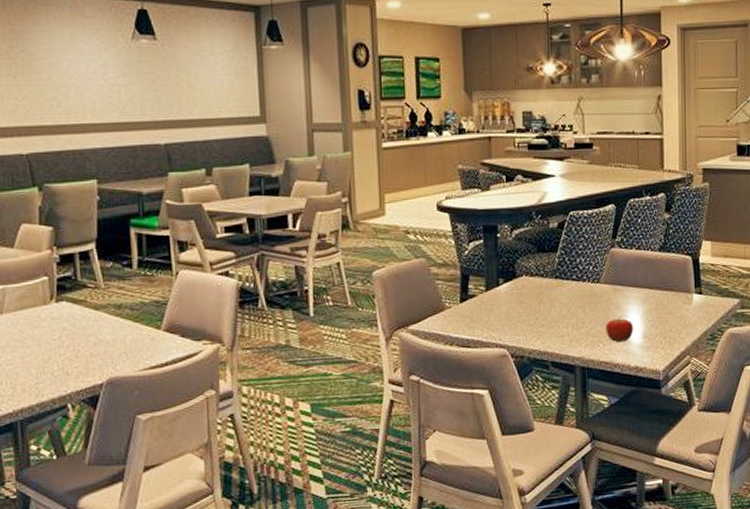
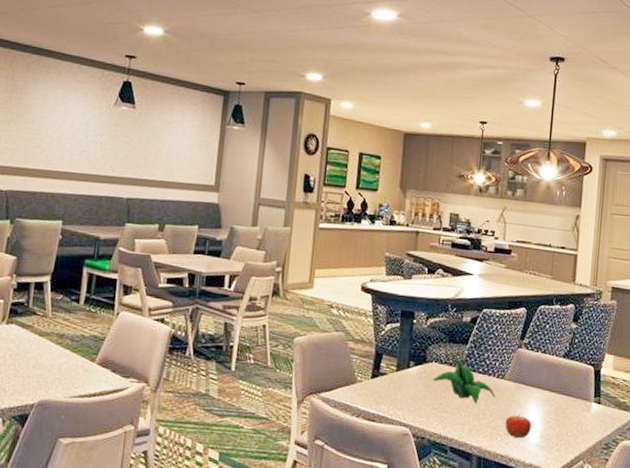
succulent plant: none [526,265,593,313] -> present [433,355,496,404]

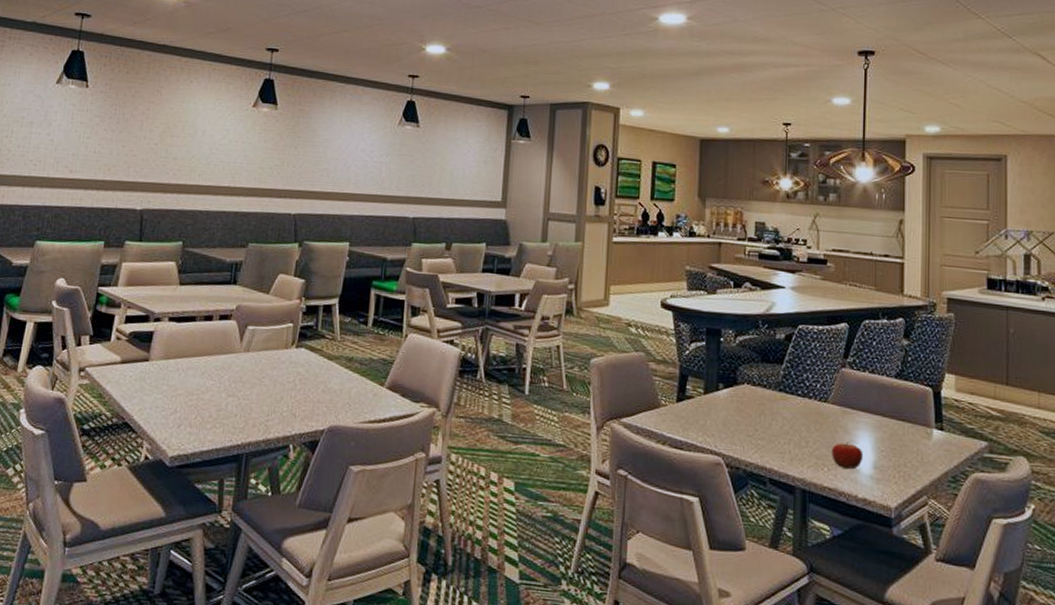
succulent plant: present [433,355,496,404] -> none [746,376,819,430]

